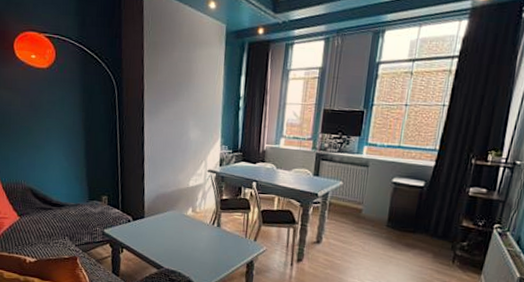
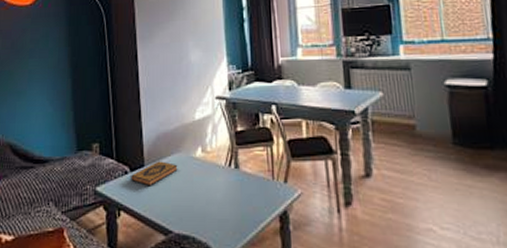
hardback book: none [133,215,172,233] -> present [131,161,178,186]

